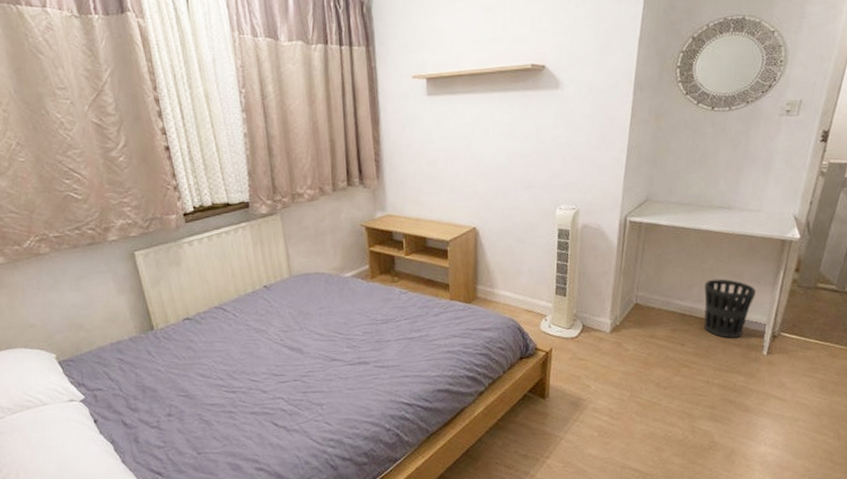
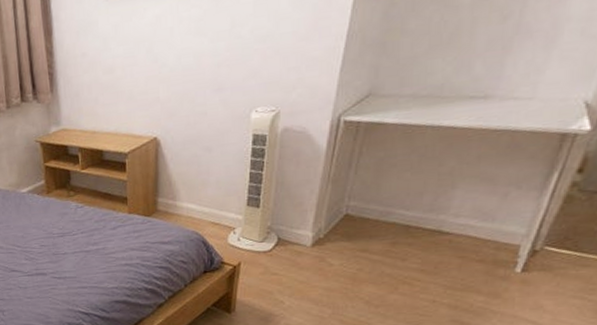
wastebasket: present [703,279,757,339] -> none [433,184,515,253]

